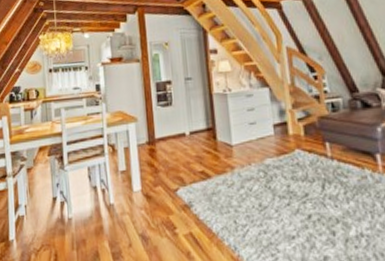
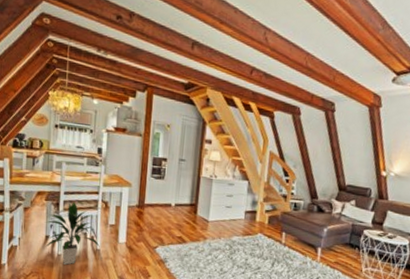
indoor plant: none [50,152,113,230] -> present [45,202,100,265]

